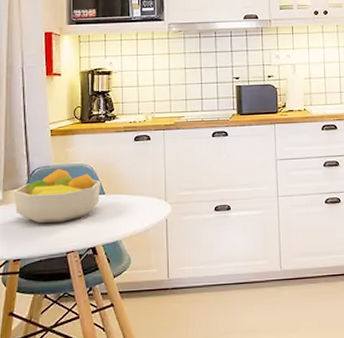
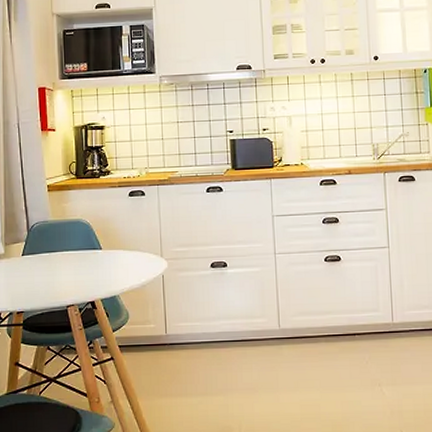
fruit bowl: present [13,168,101,224] -> none [14,223,98,278]

